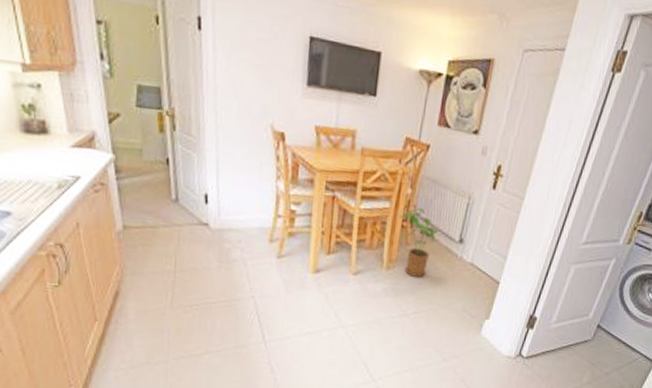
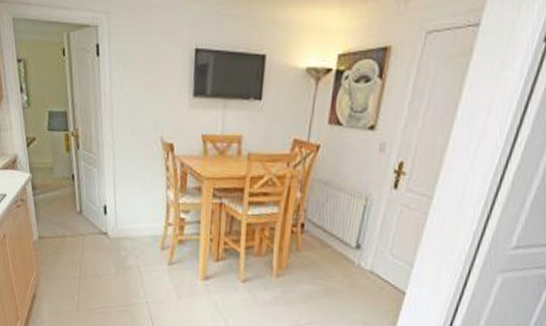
house plant: present [399,208,438,277] -> none [289,212,331,286]

